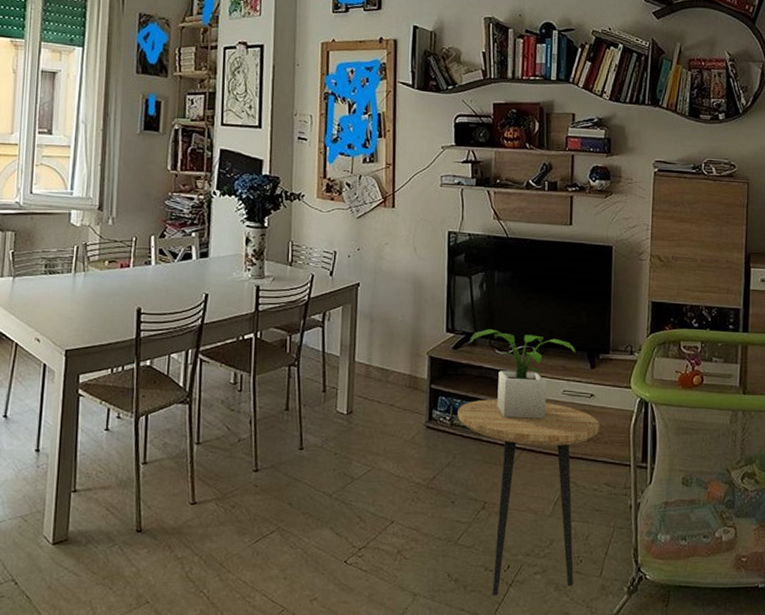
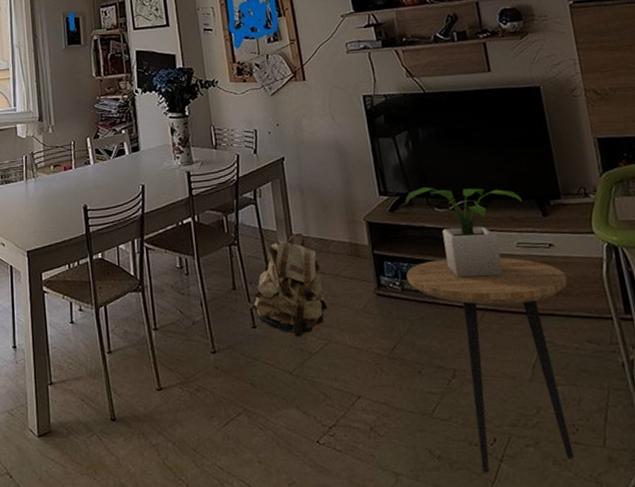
backpack: none [299,360,378,462] -> present [249,232,328,337]

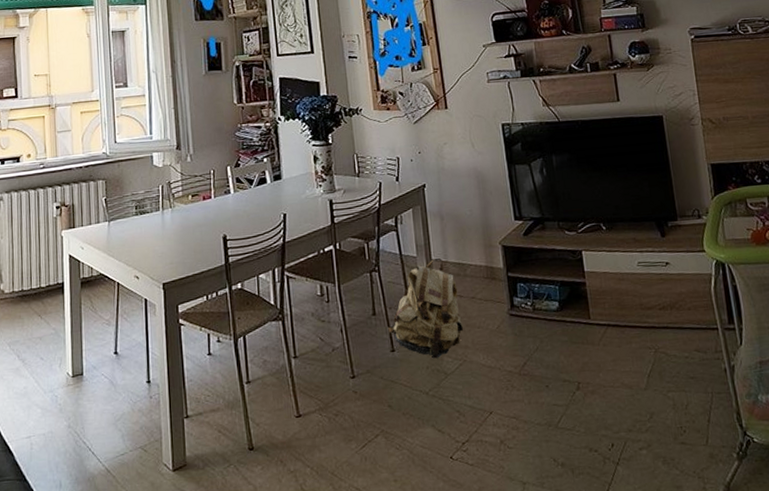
potted plant: present [405,187,522,278] -> none [538,211,643,297]
side table: present [406,257,574,473] -> none [537,276,681,476]

